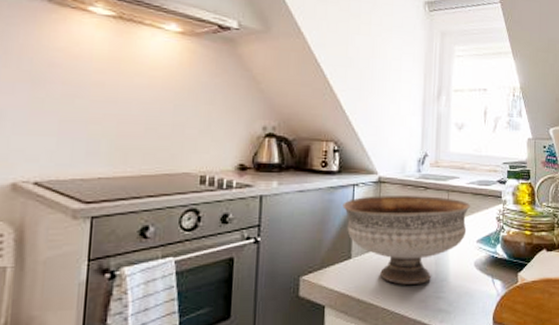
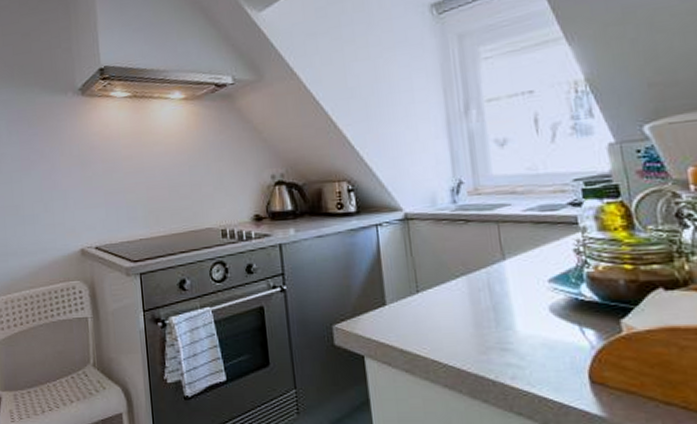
bowl: present [342,196,470,285] -> none [367,230,532,334]

